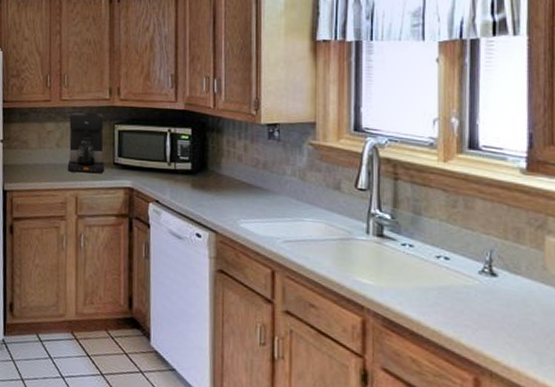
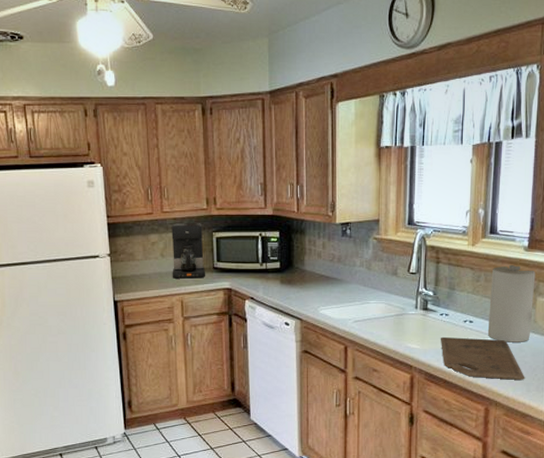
cutting board: none [402,273,535,347] -> present [440,336,525,380]
paper towel holder: none [472,189,541,295] -> present [487,264,536,342]

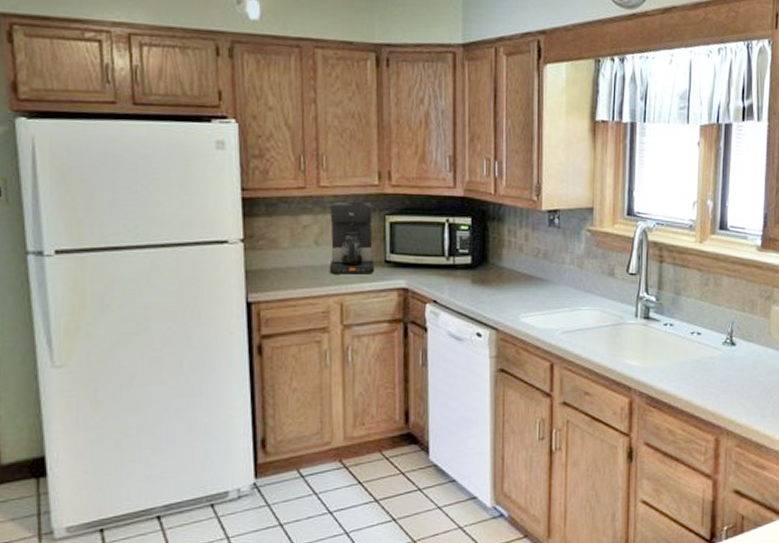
cutting board: present [440,336,525,380] -> none [663,351,760,404]
paper towel holder: present [487,264,536,342] -> none [717,266,770,359]

